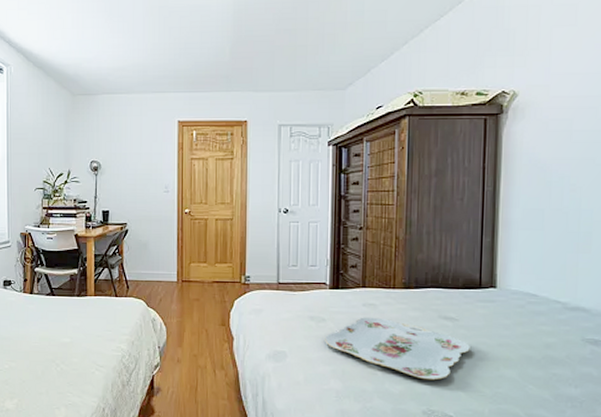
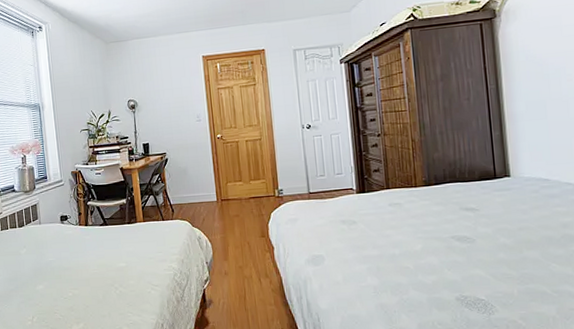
serving tray: present [325,317,470,381] -> none [357,215,493,269]

